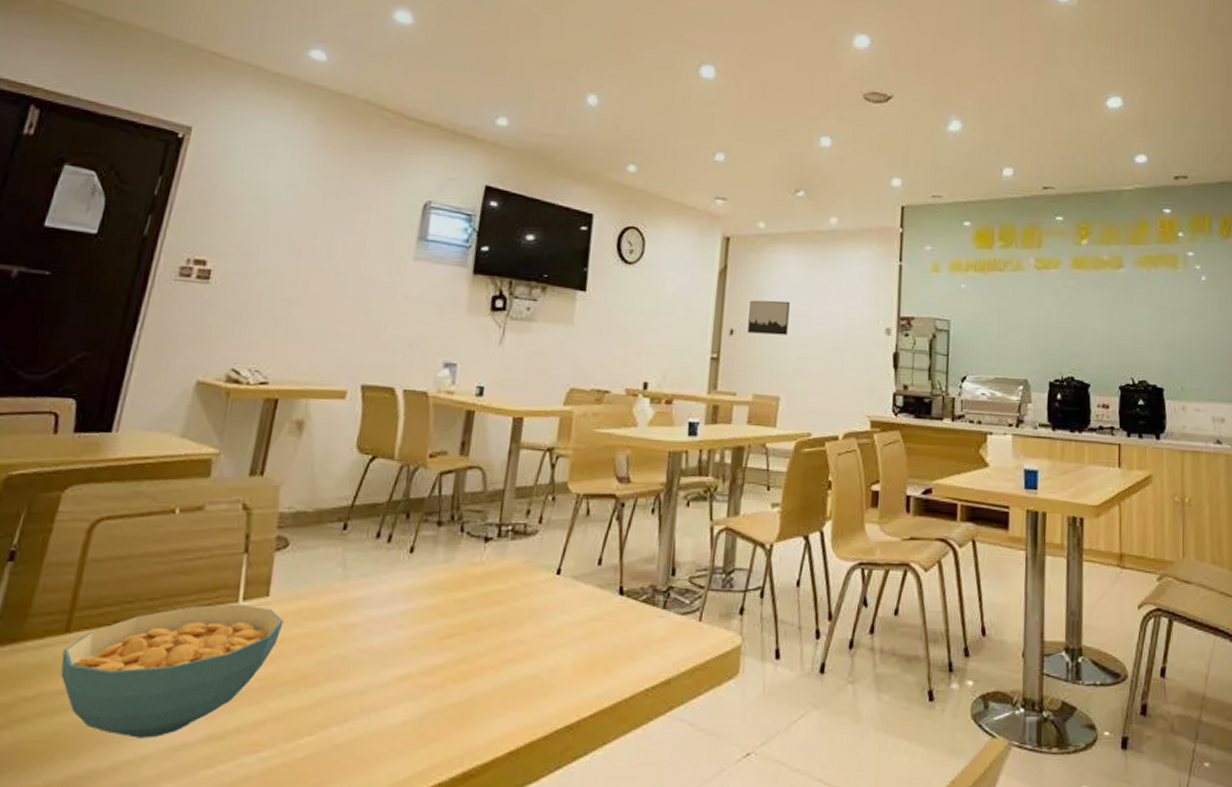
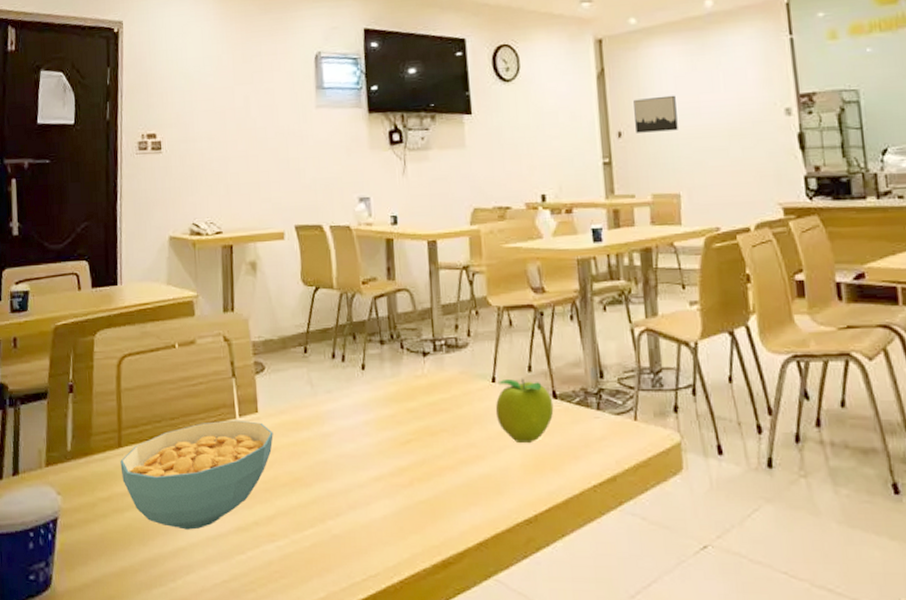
fruit: none [554,571,619,641] -> present [495,378,554,442]

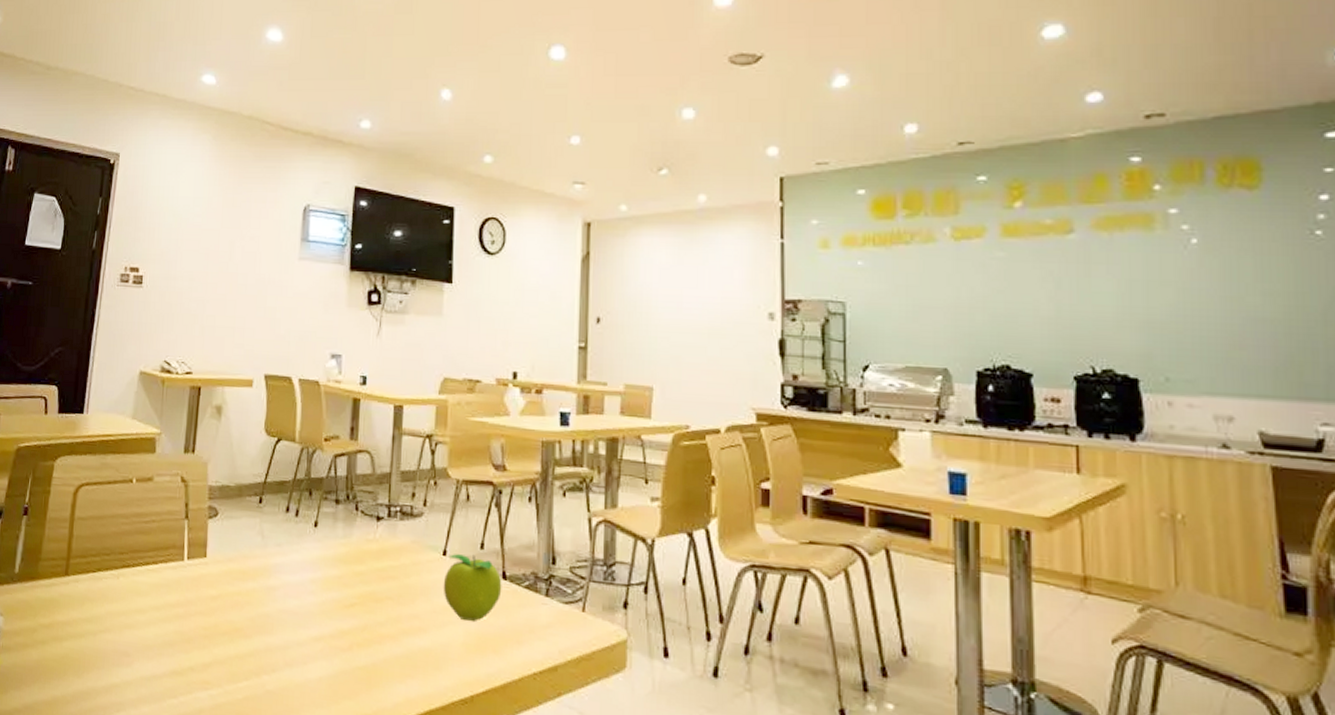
cereal bowl: present [120,420,274,530] -> none [64,561,219,668]
wall art: present [633,95,678,133] -> none [615,286,658,323]

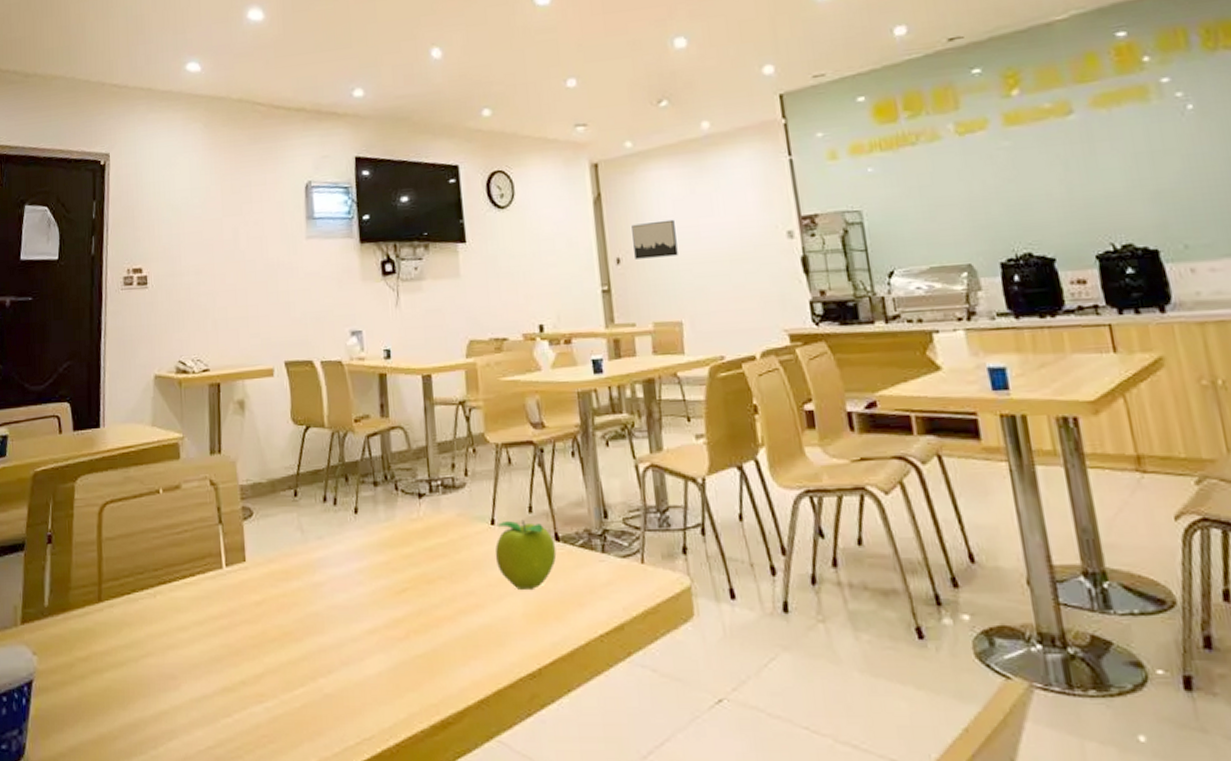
wall art: none [615,286,658,323] -> present [631,219,678,259]

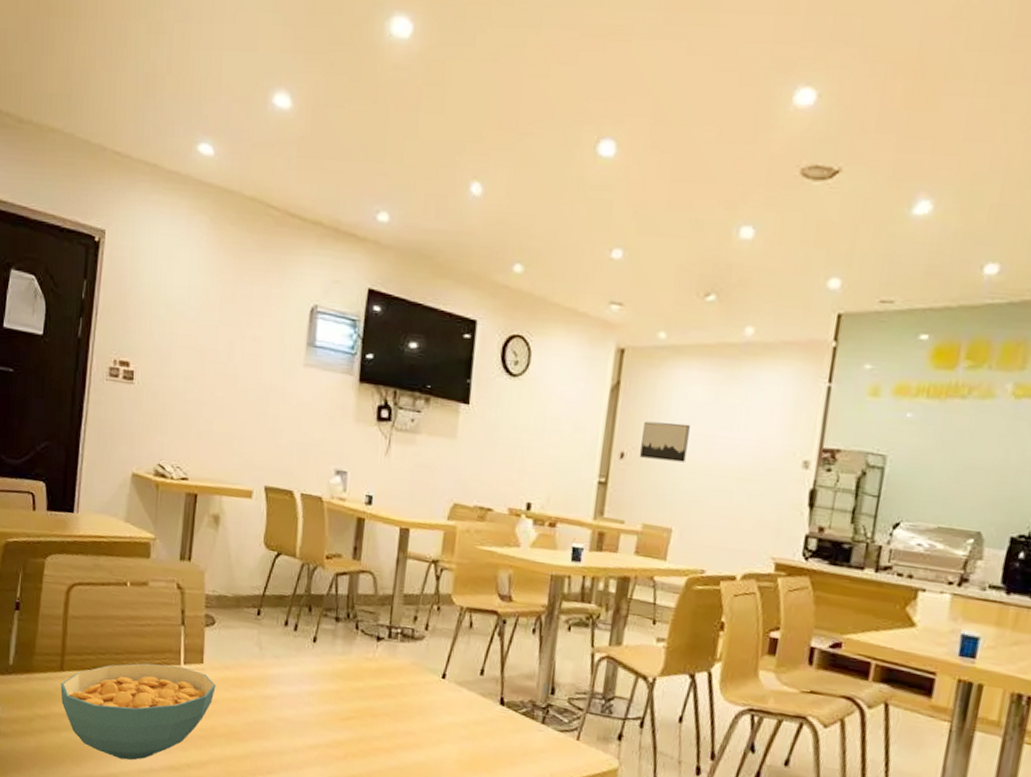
cereal bowl: none [100,570,262,691] -> present [60,663,216,761]
fruit: present [495,519,557,589] -> none [440,677,500,742]

